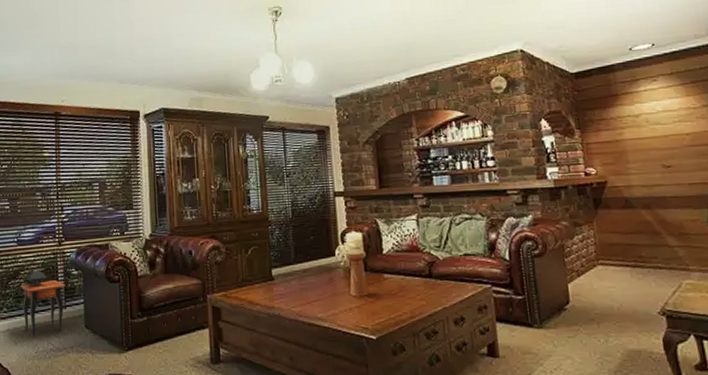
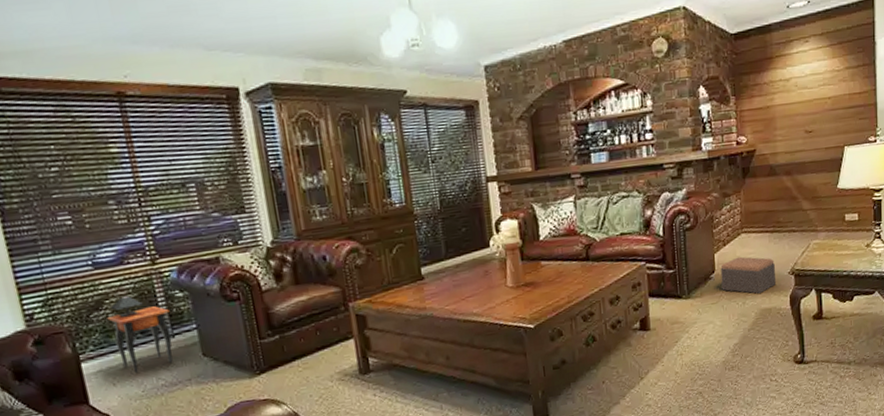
footstool: none [576,289,644,333] -> present [720,256,776,295]

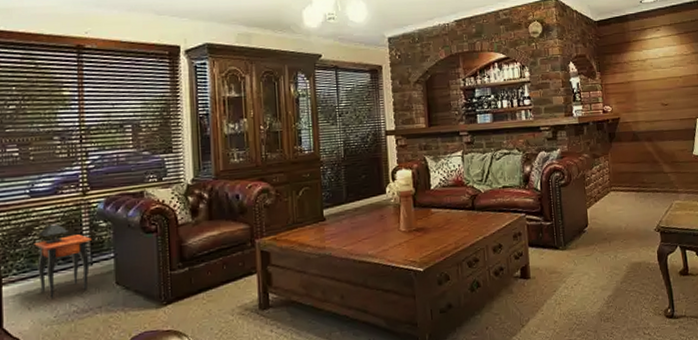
footstool: present [720,256,776,295] -> none [593,212,644,249]

